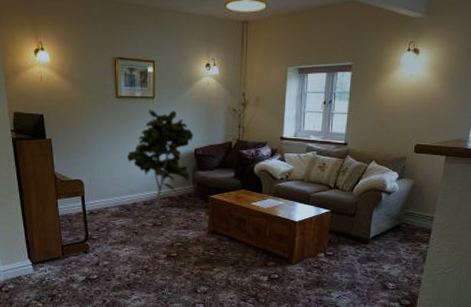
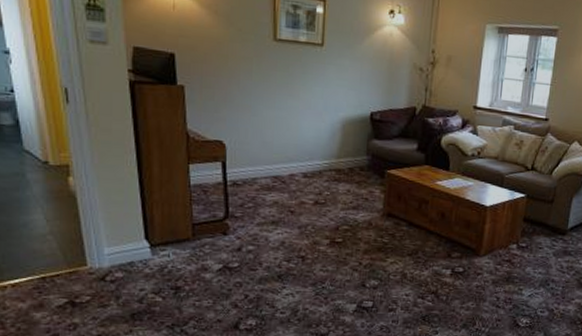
indoor plant: present [127,110,194,209] -> none [284,59,370,184]

